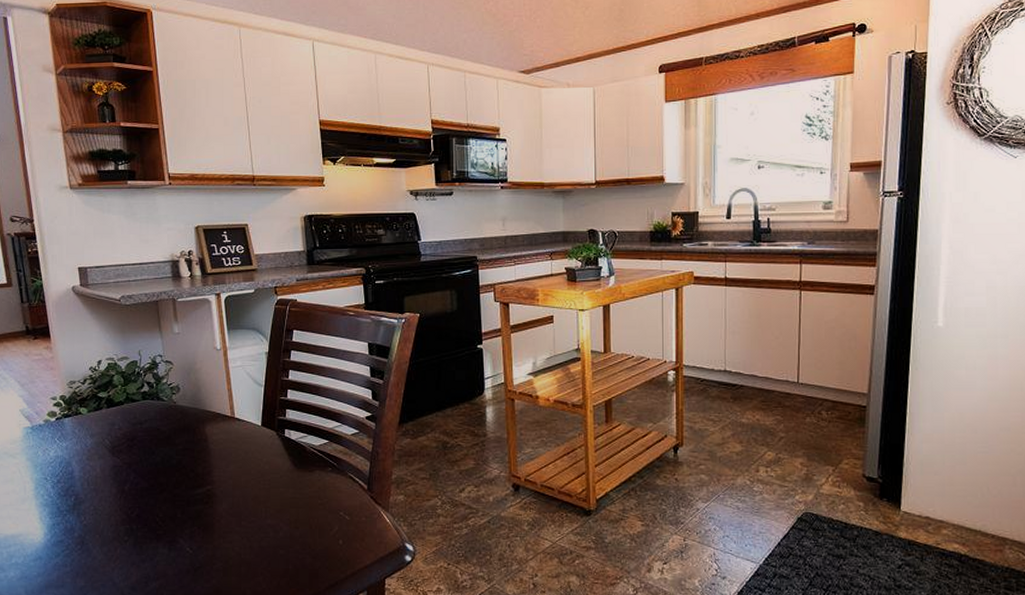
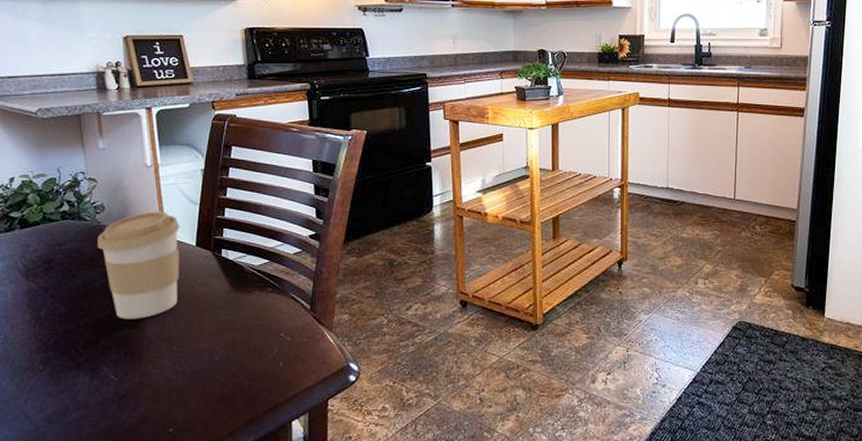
coffee cup: none [173,392,247,495] -> present [97,211,180,319]

